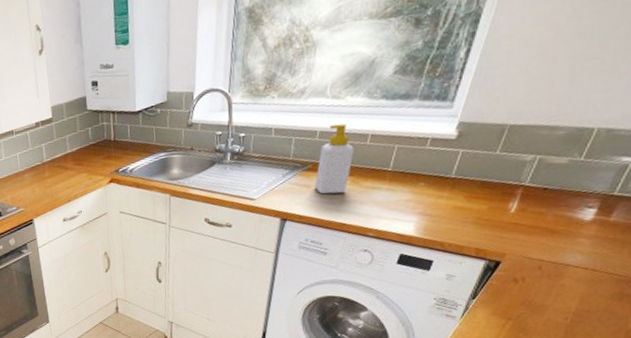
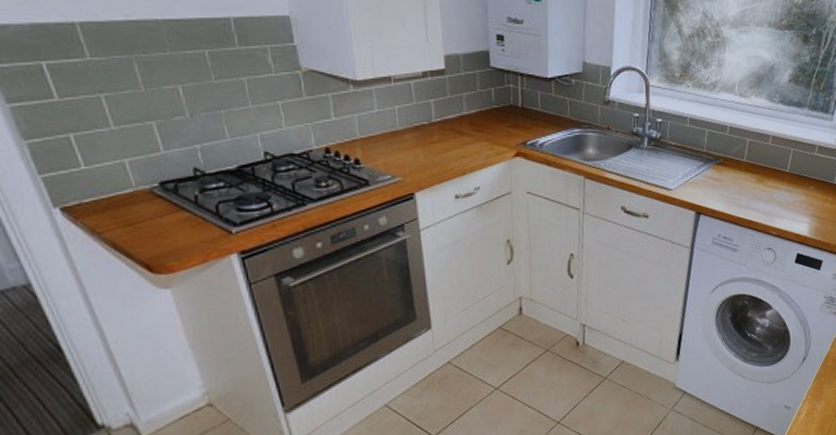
soap bottle: present [314,123,355,194] -> none [725,122,759,190]

